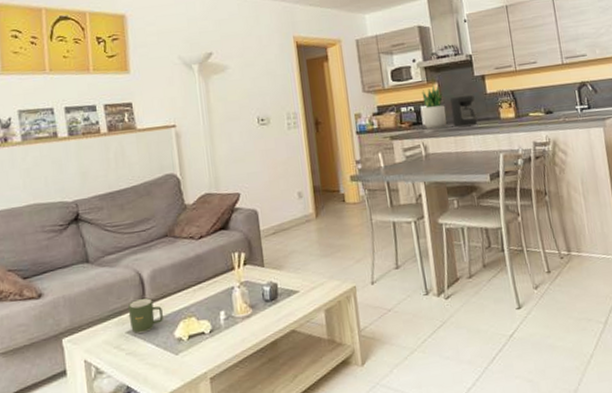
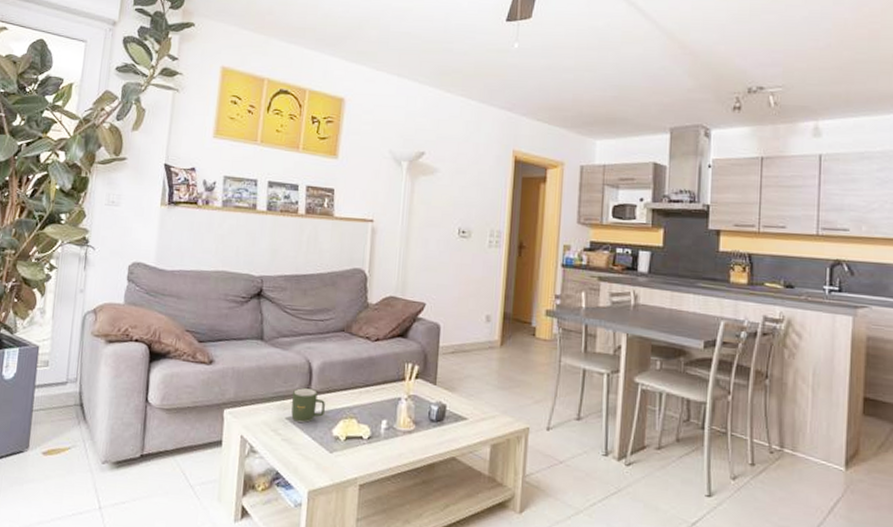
planter: present [422,85,447,129] -> none [639,231,668,279]
coffee maker: present [450,95,478,127] -> none [672,248,703,283]

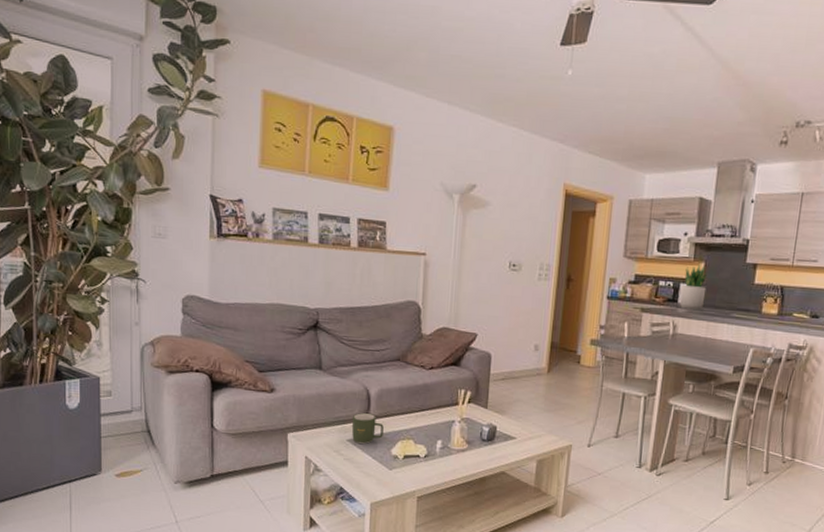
planter: none [639,231,668,279] -> present [679,265,707,310]

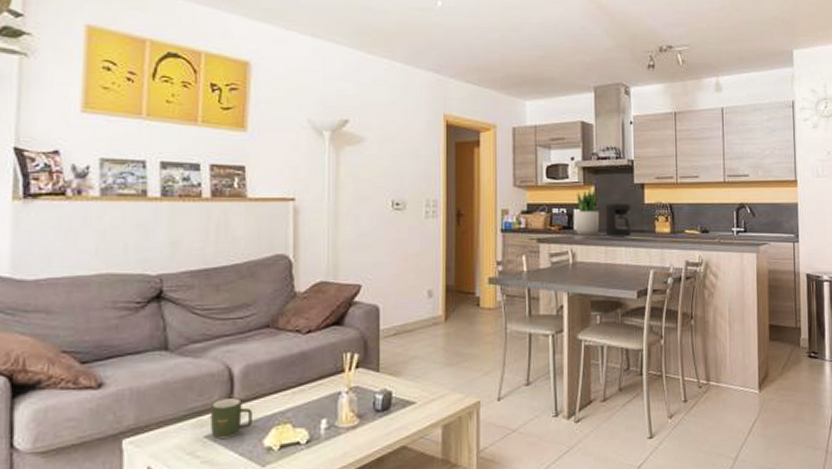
coffee maker: none [709,281,740,314] -> present [605,204,632,236]

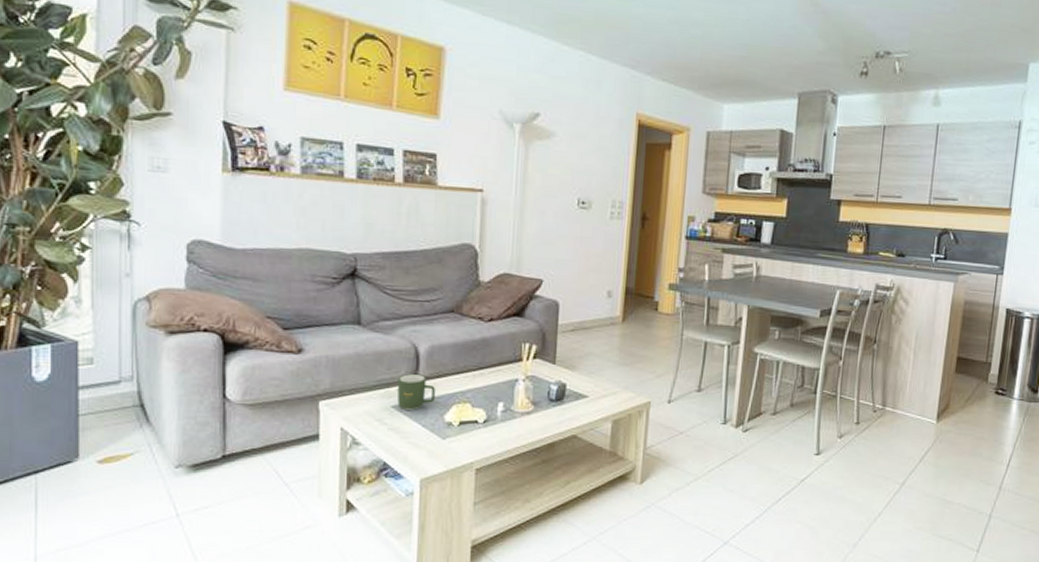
planter: present [574,189,600,235] -> none [762,201,790,250]
coffee maker: present [605,204,632,236] -> none [794,218,824,253]

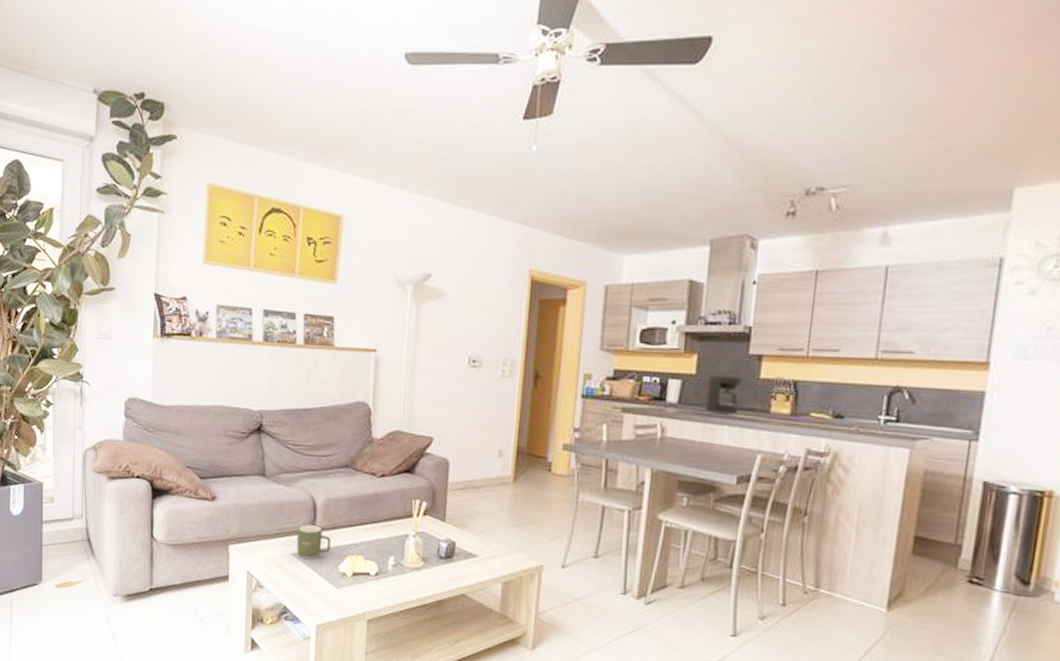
coffee maker: none [794,218,824,253] -> present [705,376,742,414]

